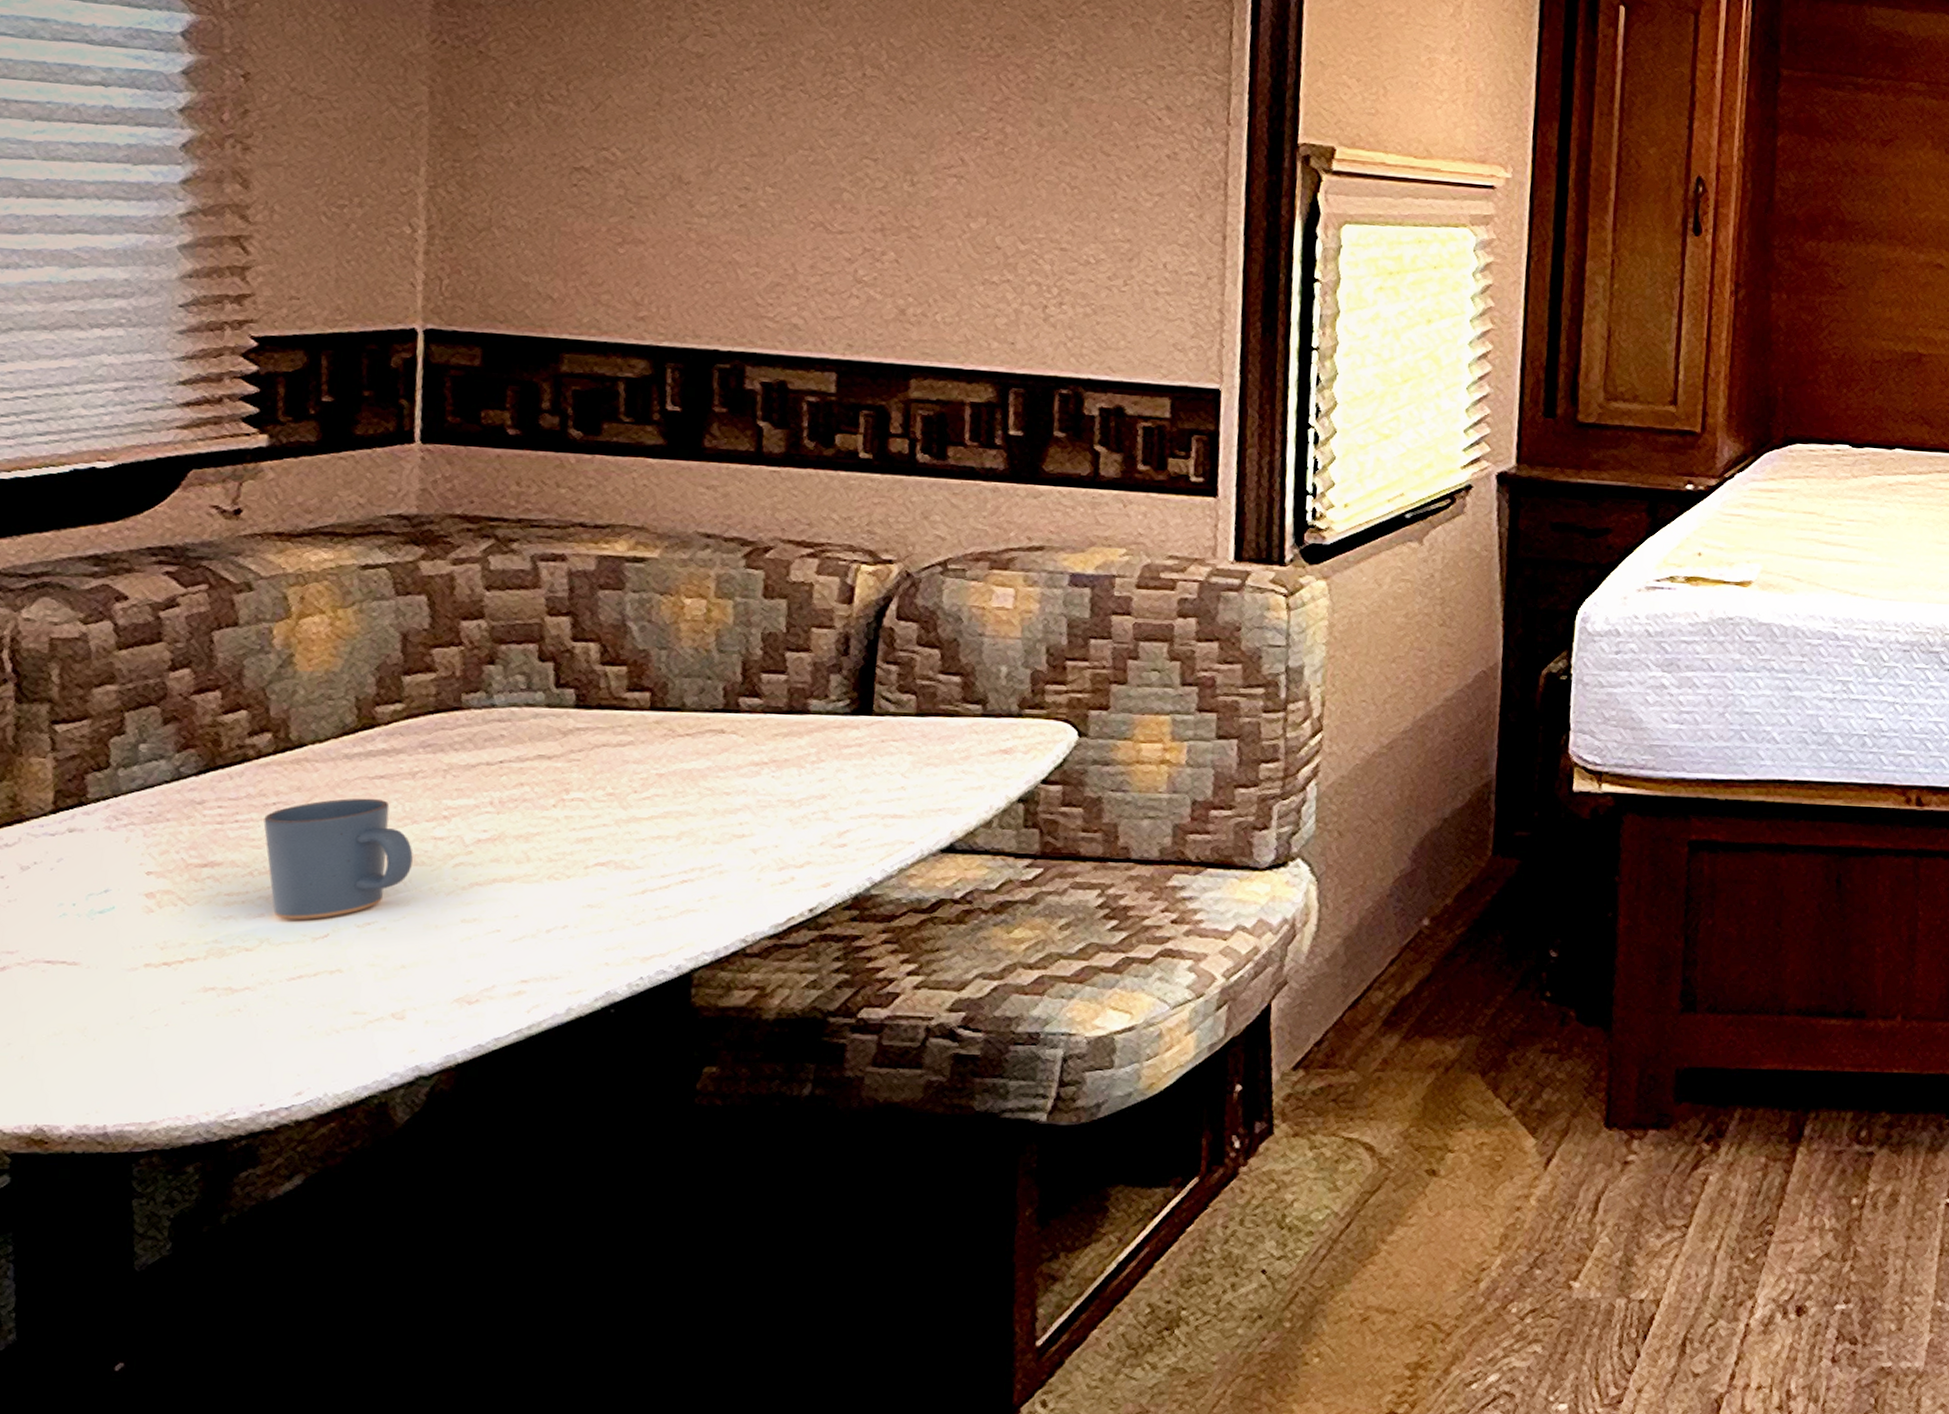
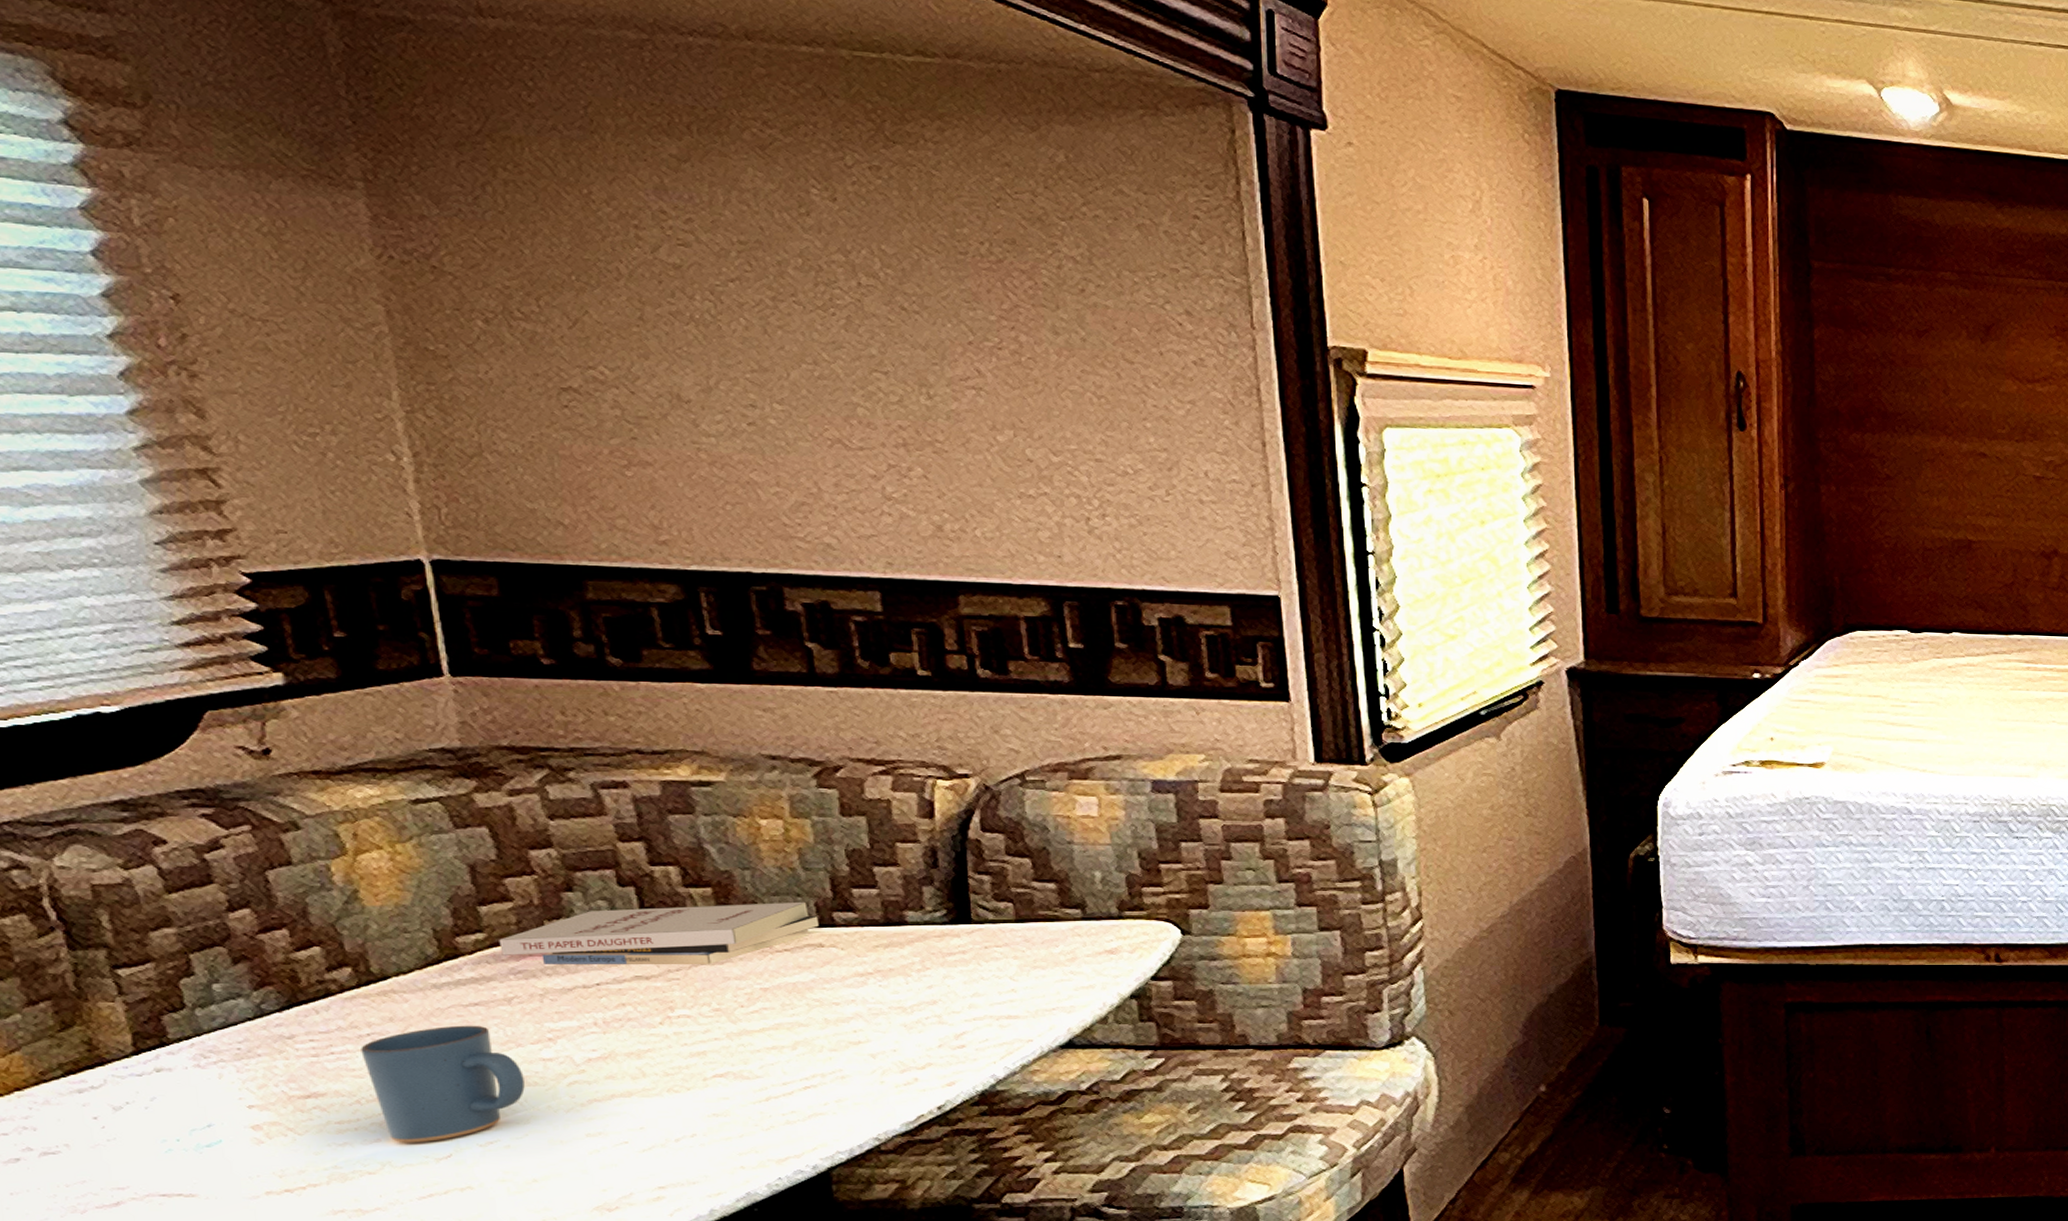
books: none [415,684,725,747] -> present [499,901,819,965]

